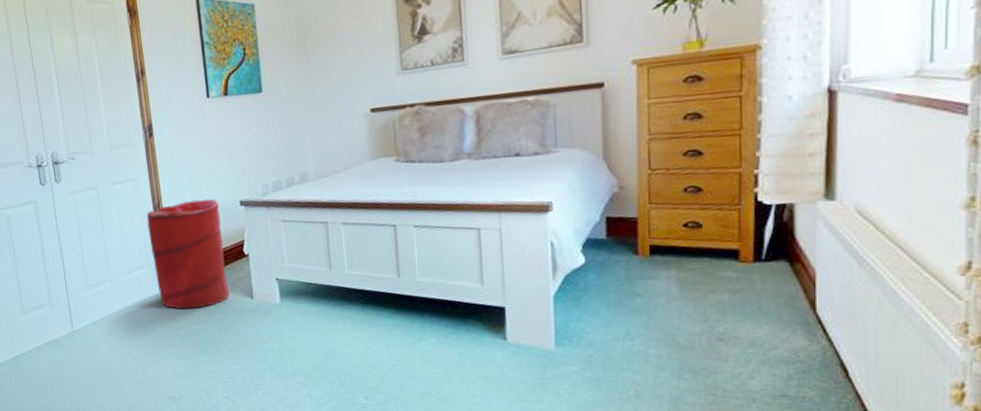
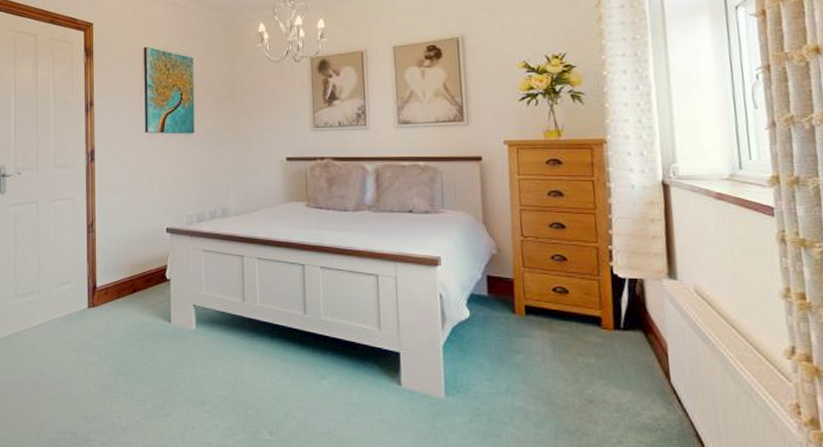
laundry hamper: present [146,198,231,310] -> none [80,223,150,328]

